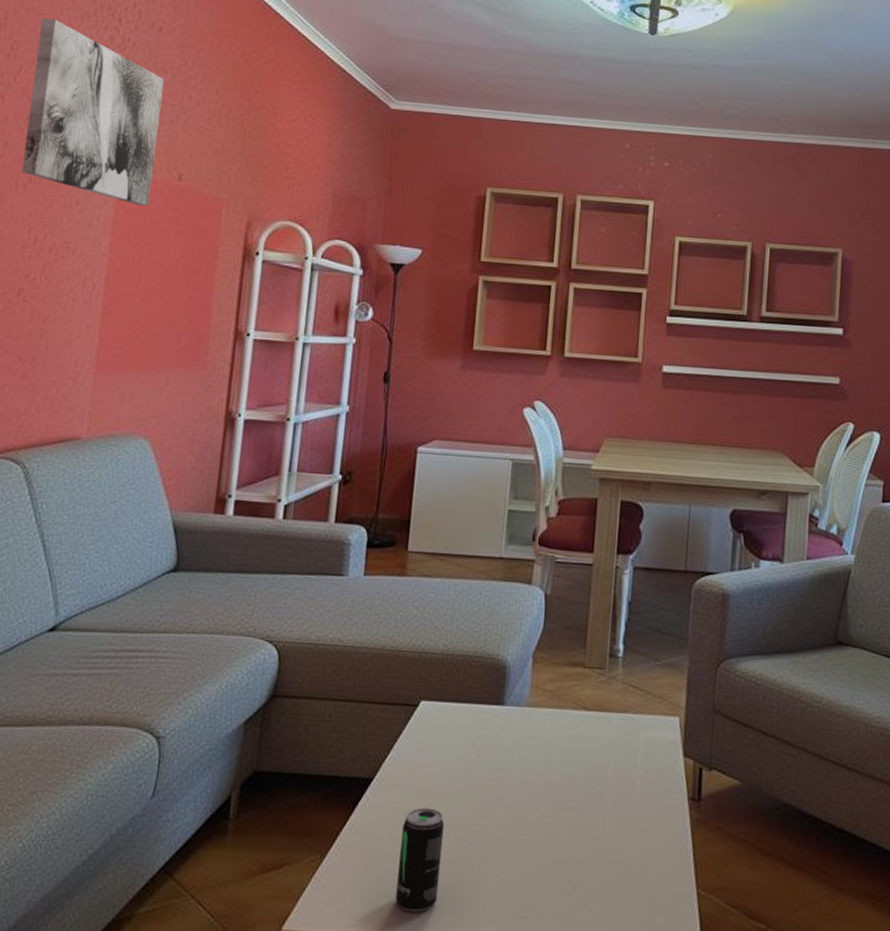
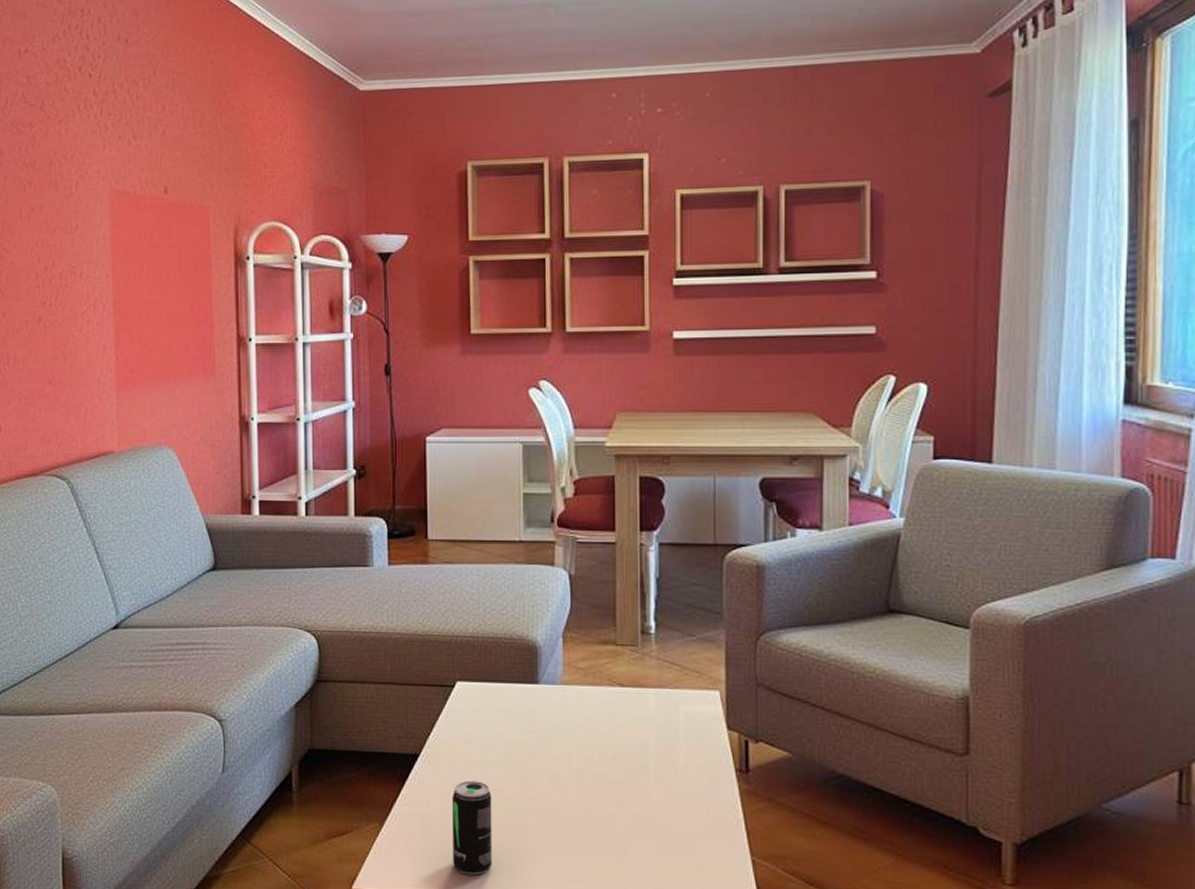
wall art: present [21,18,165,207] -> none [17,47,141,224]

